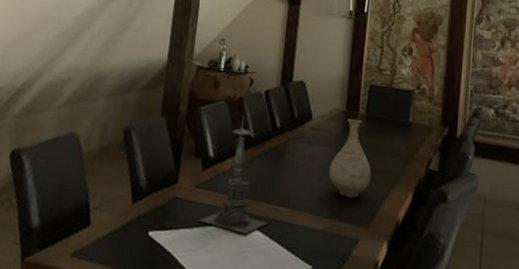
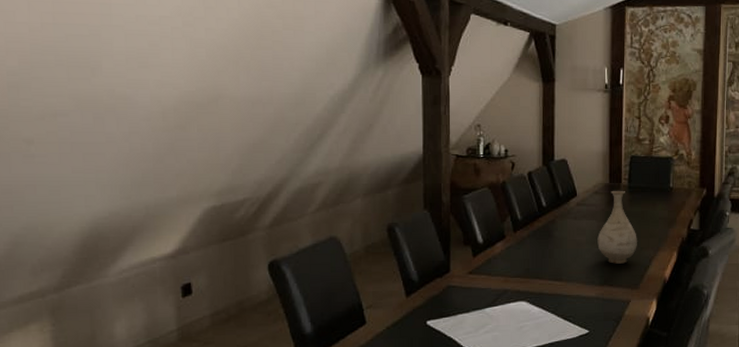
candle holder: present [198,116,268,234] -> none [474,200,544,311]

